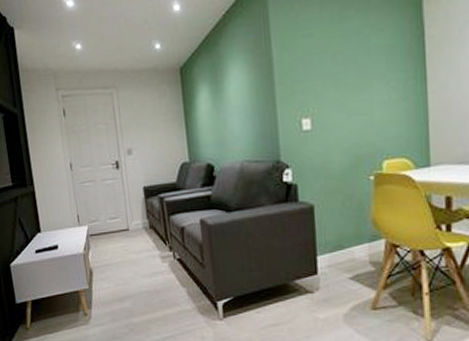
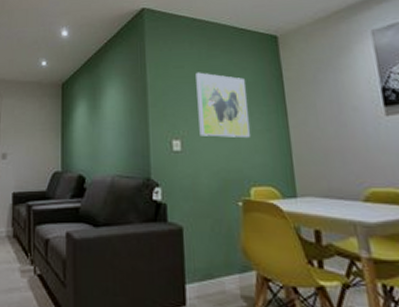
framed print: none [326,39,385,112] -> present [196,72,250,137]

